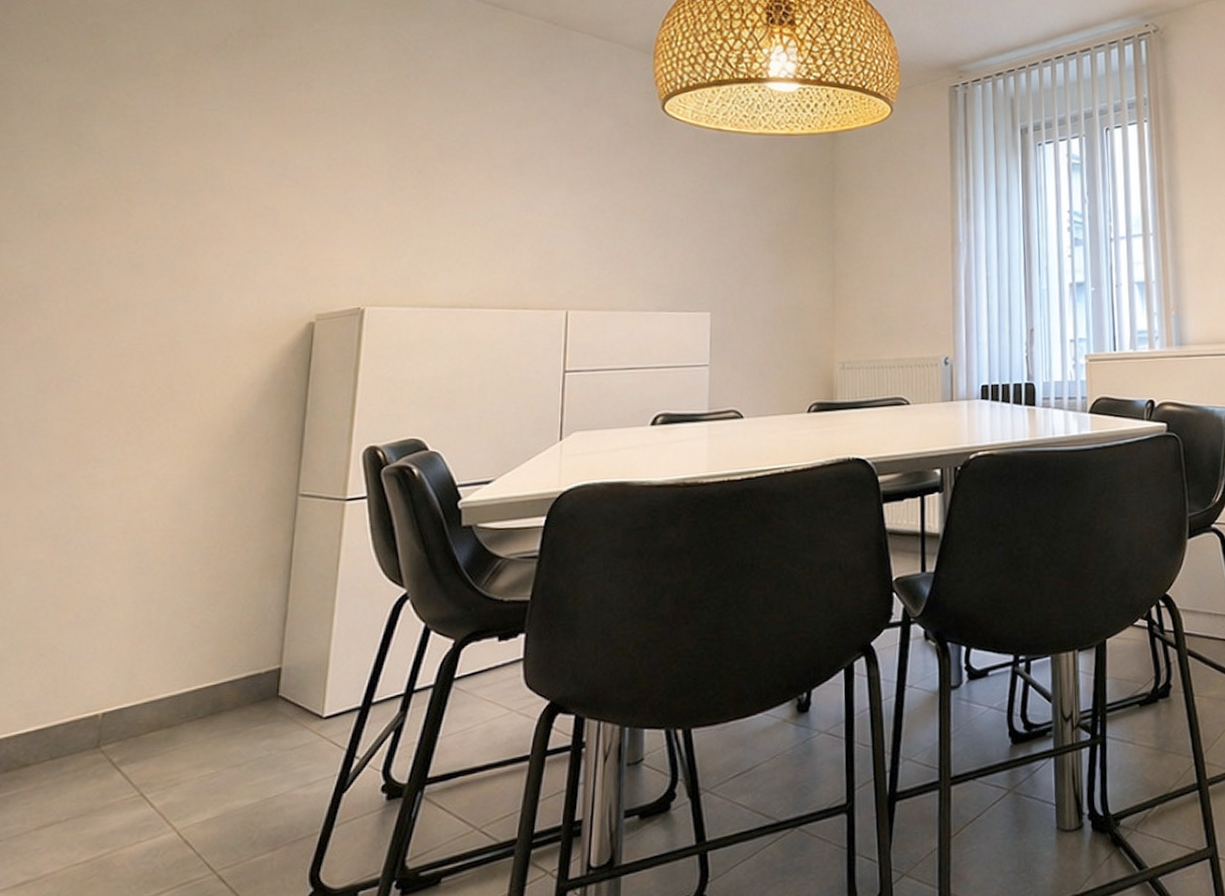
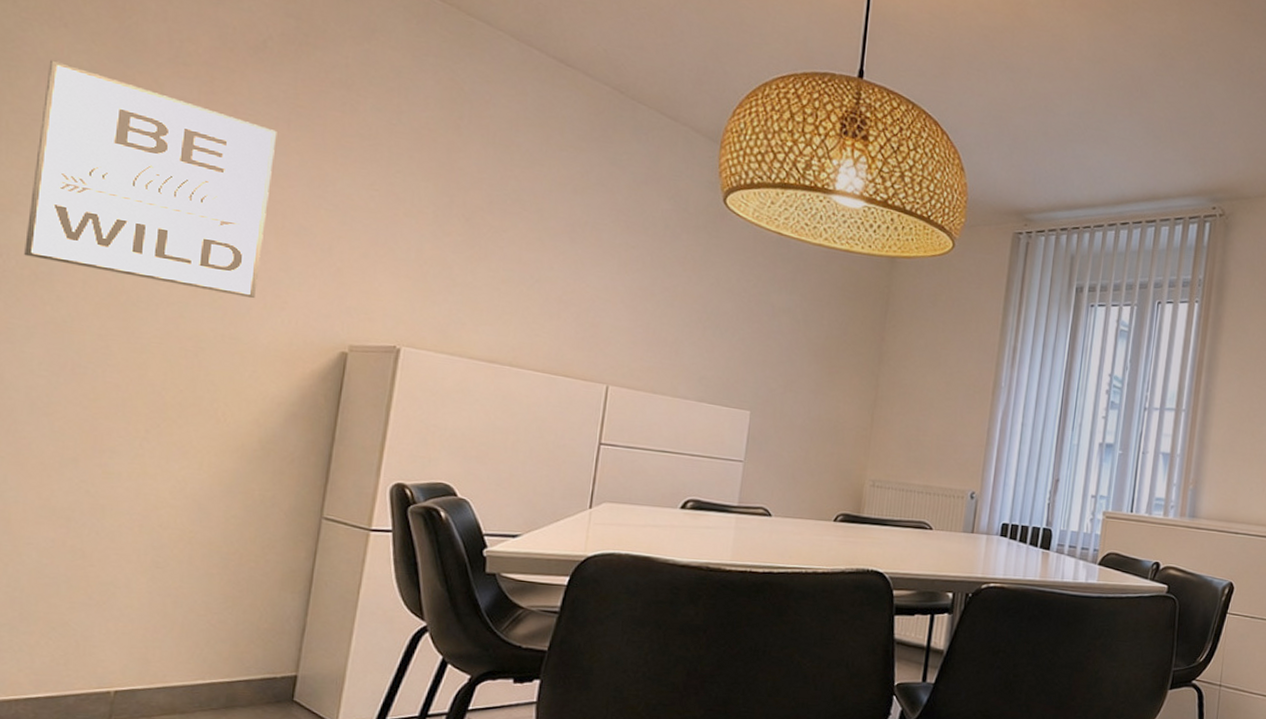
wall art: none [13,93,240,285] -> present [24,60,277,299]

